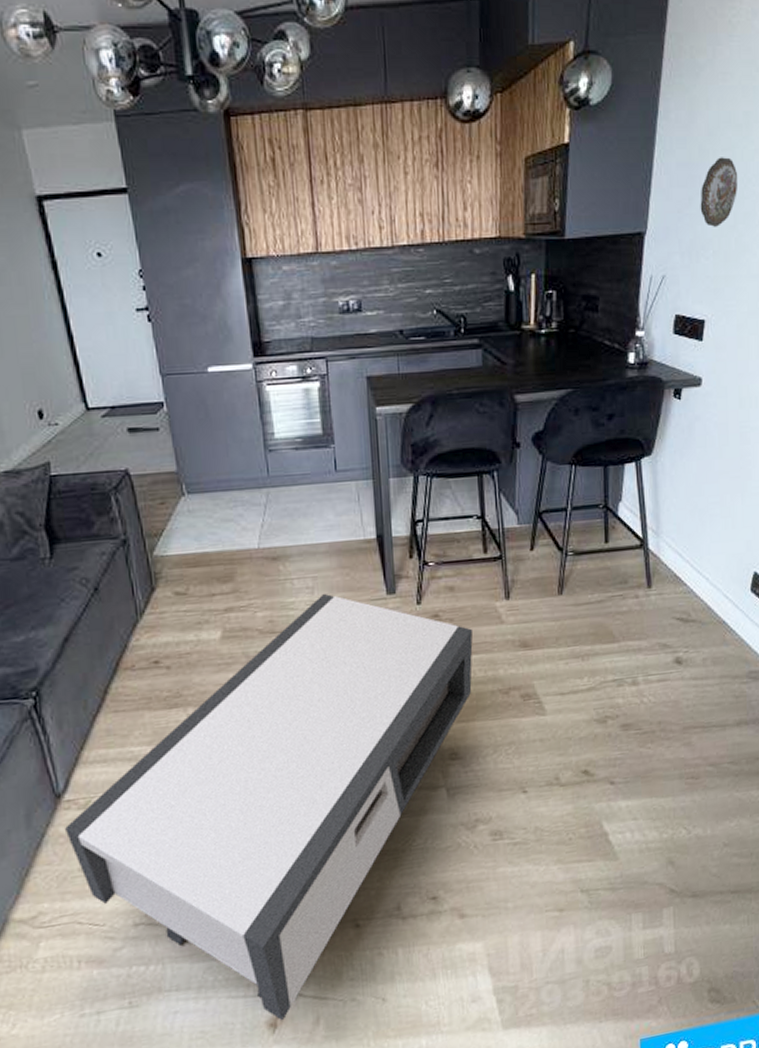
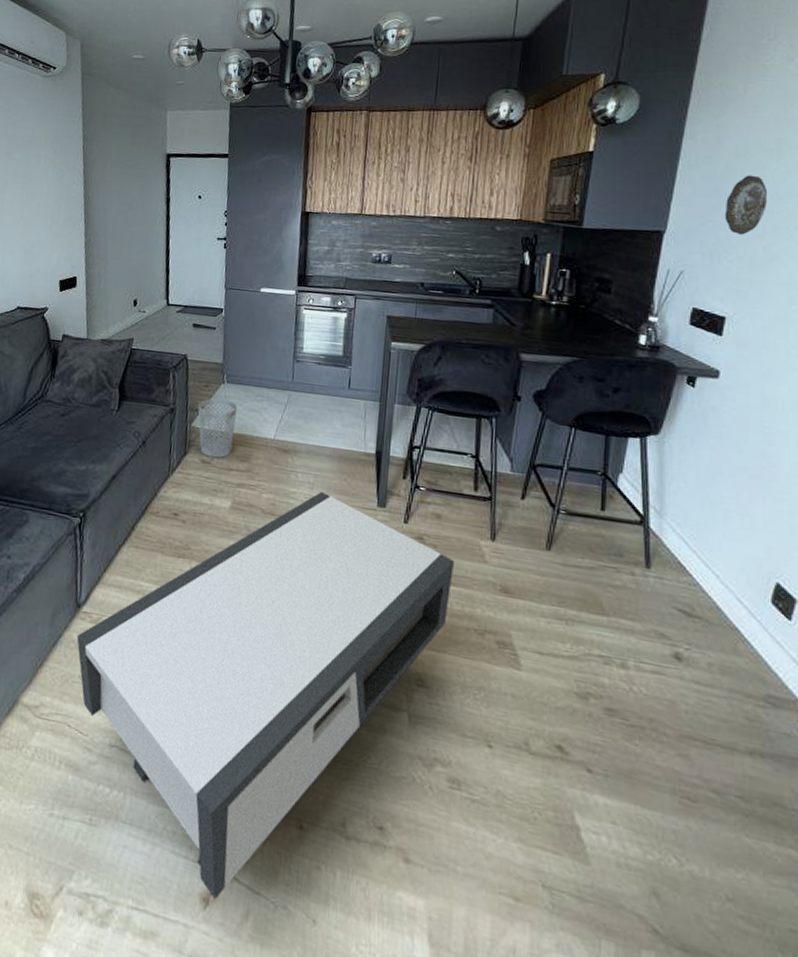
wastebasket: none [157,514,211,587] -> present [198,398,237,458]

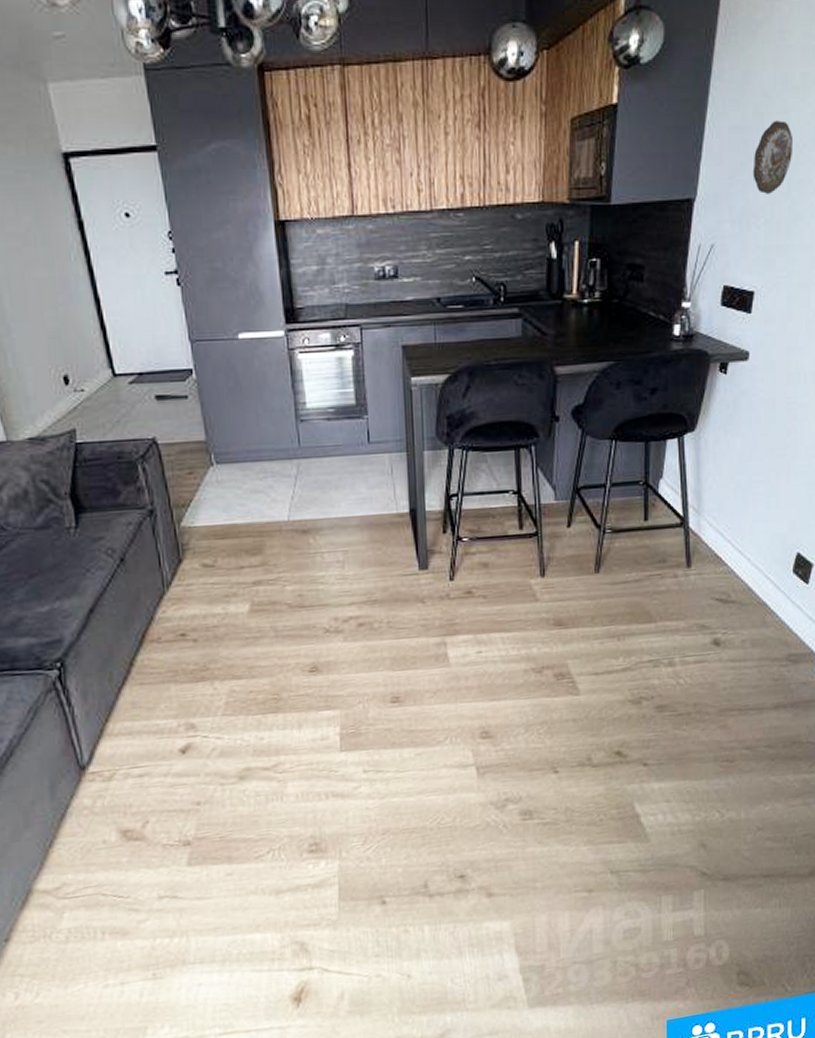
coffee table: present [77,491,455,900] -> none [90,567,507,996]
wastebasket: present [198,398,237,458] -> none [184,484,239,559]

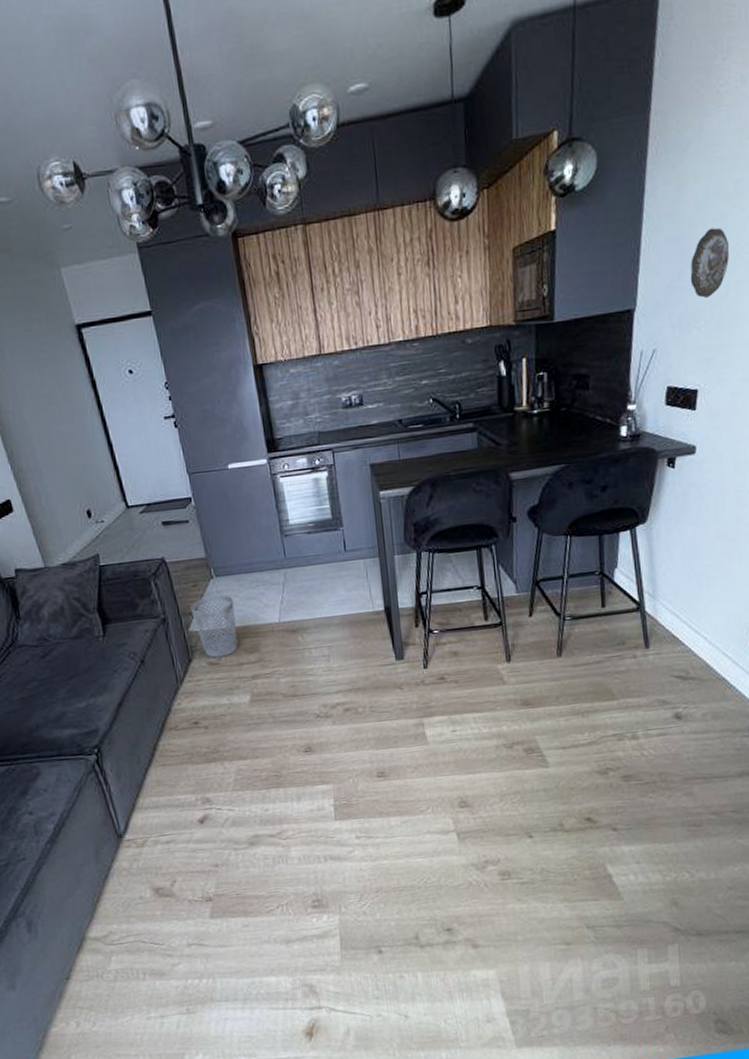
wastebasket: none [184,484,239,559] -> present [191,594,239,658]

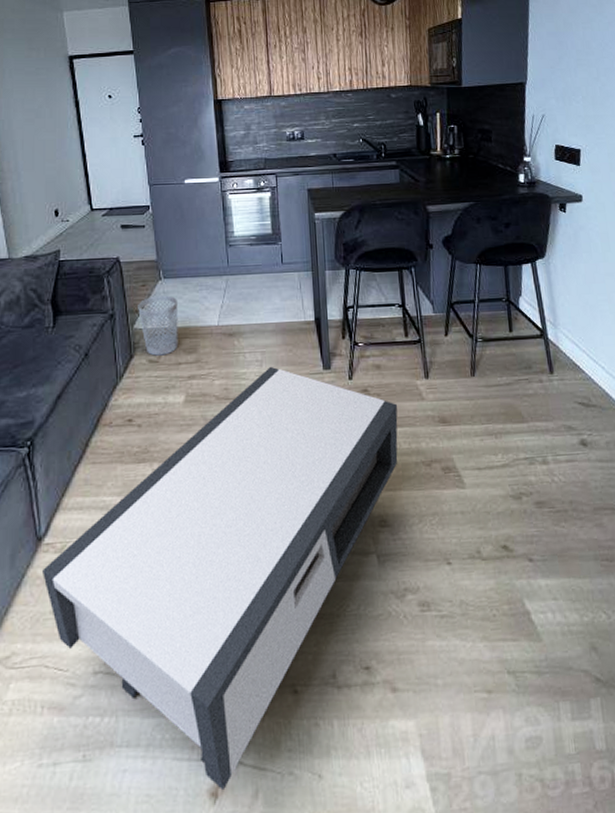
coffee table: none [127,660,478,1031] -> present [43,366,398,791]
decorative plate: present [690,227,730,298] -> none [568,28,598,79]

